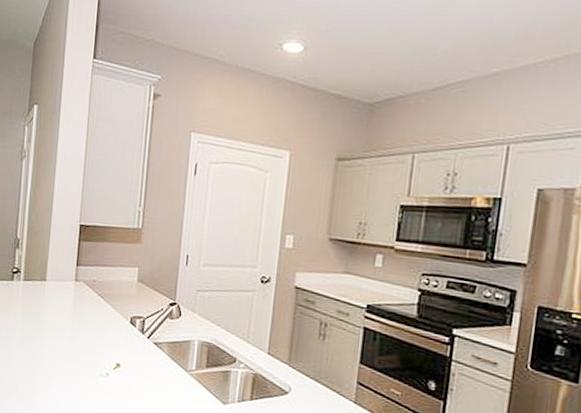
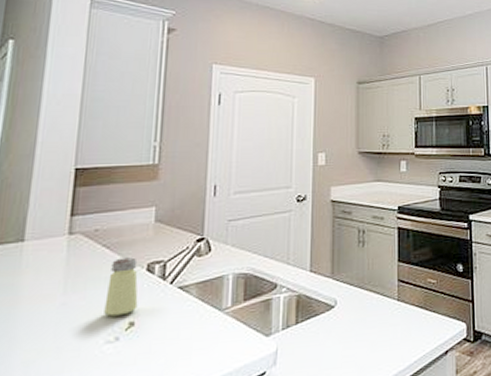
saltshaker: none [99,308,124,357] -> present [104,257,138,317]

